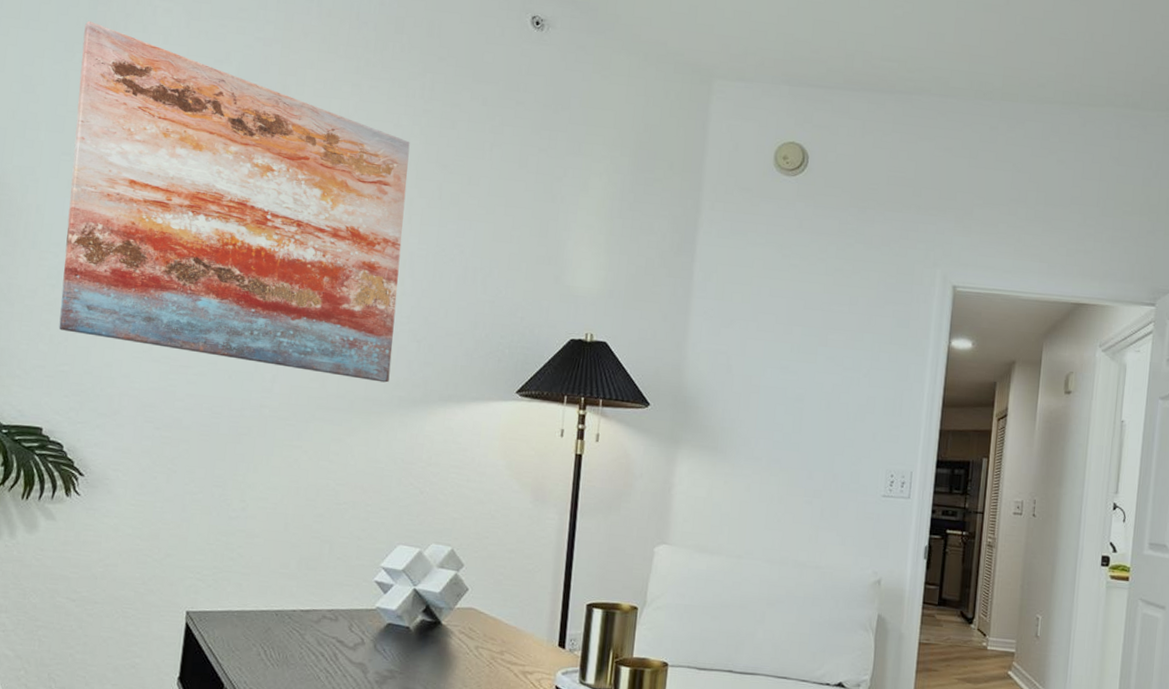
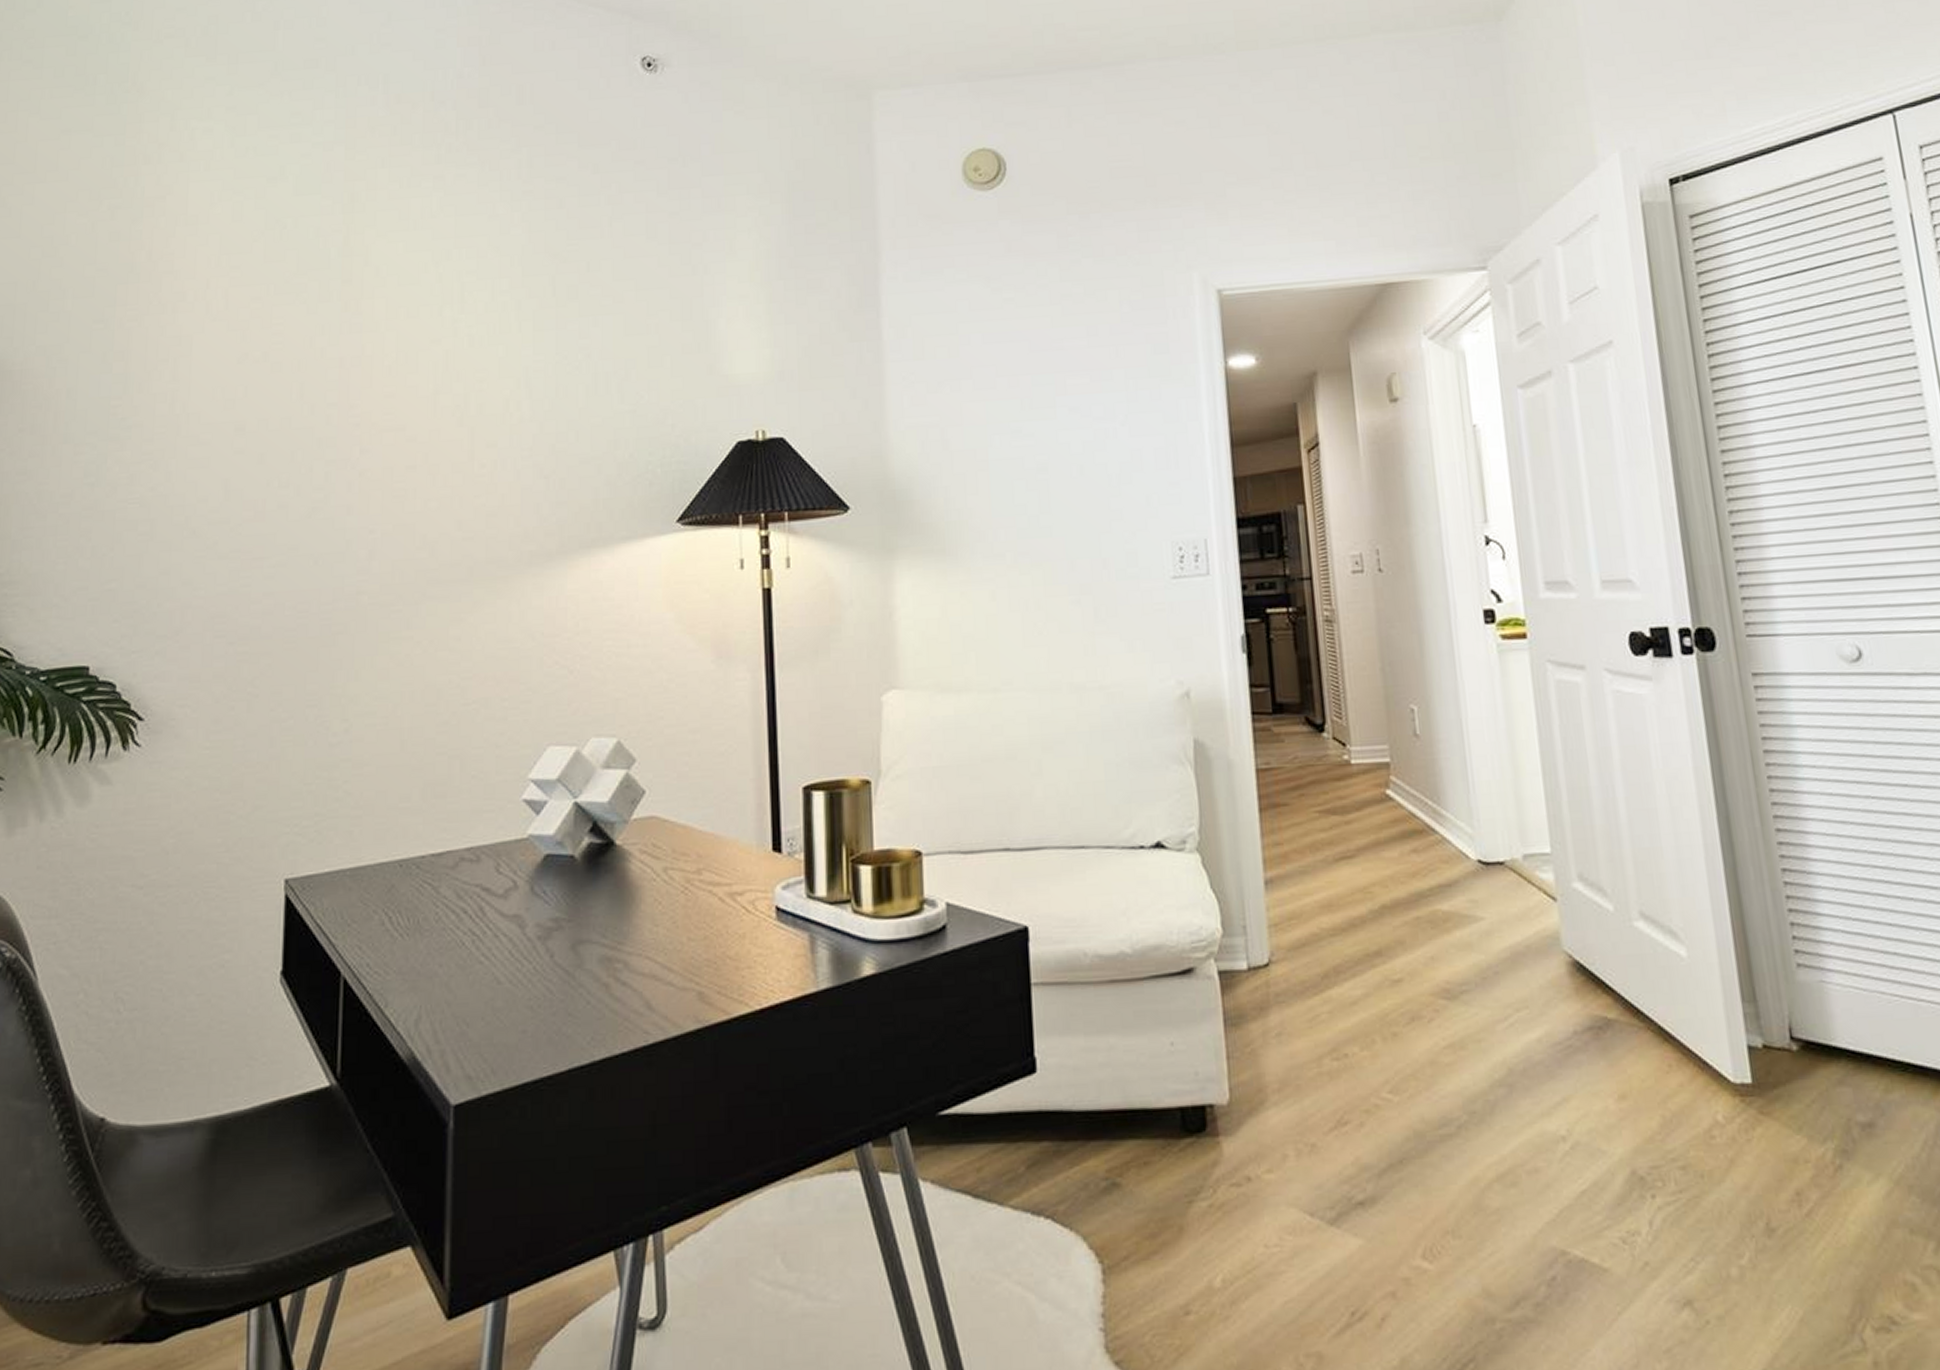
wall art: present [58,21,410,383] -> none [102,160,515,539]

